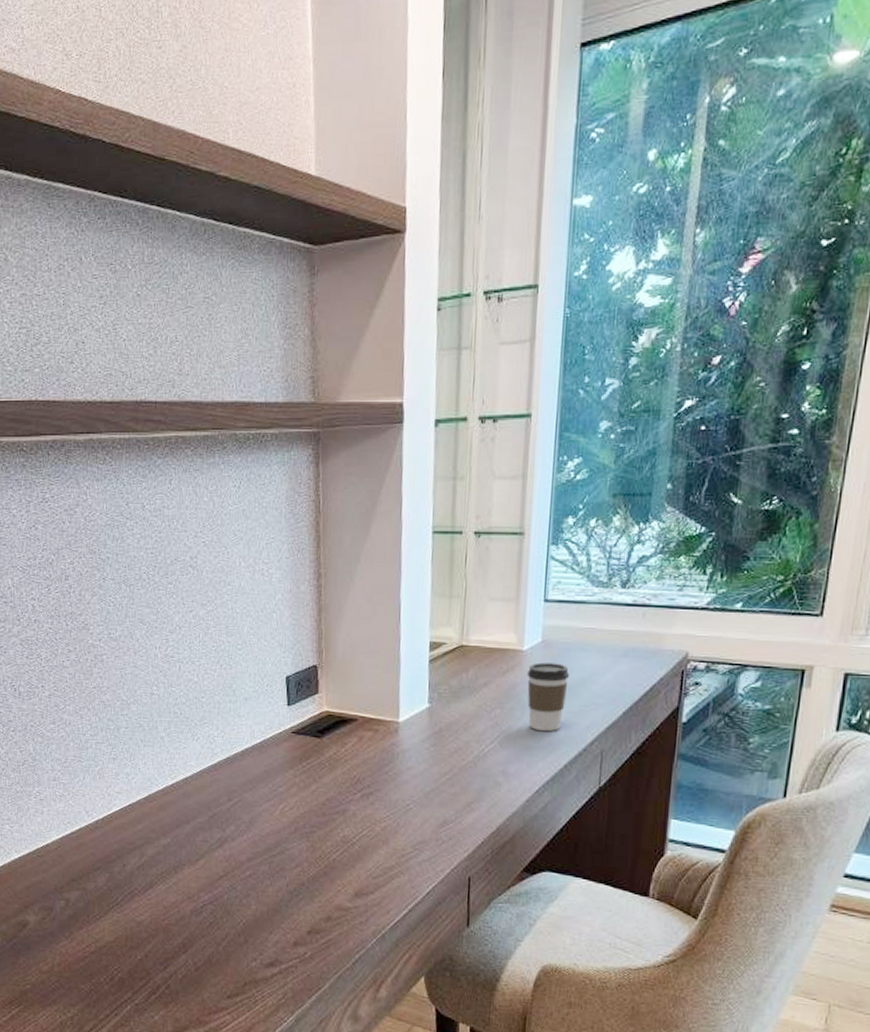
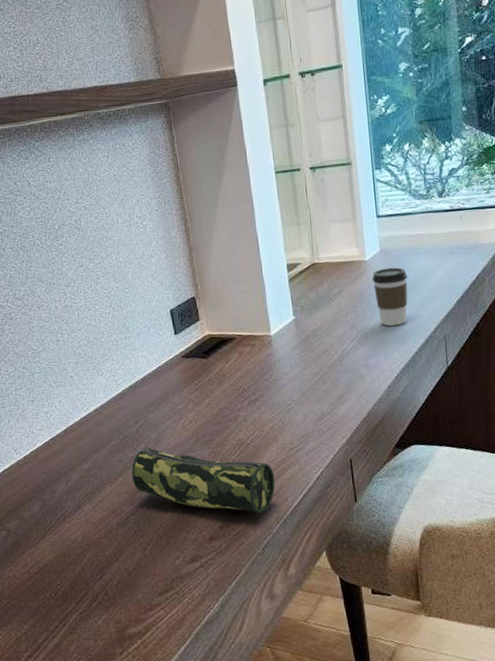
pencil case: none [215,830,379,923] -> present [131,447,276,513]

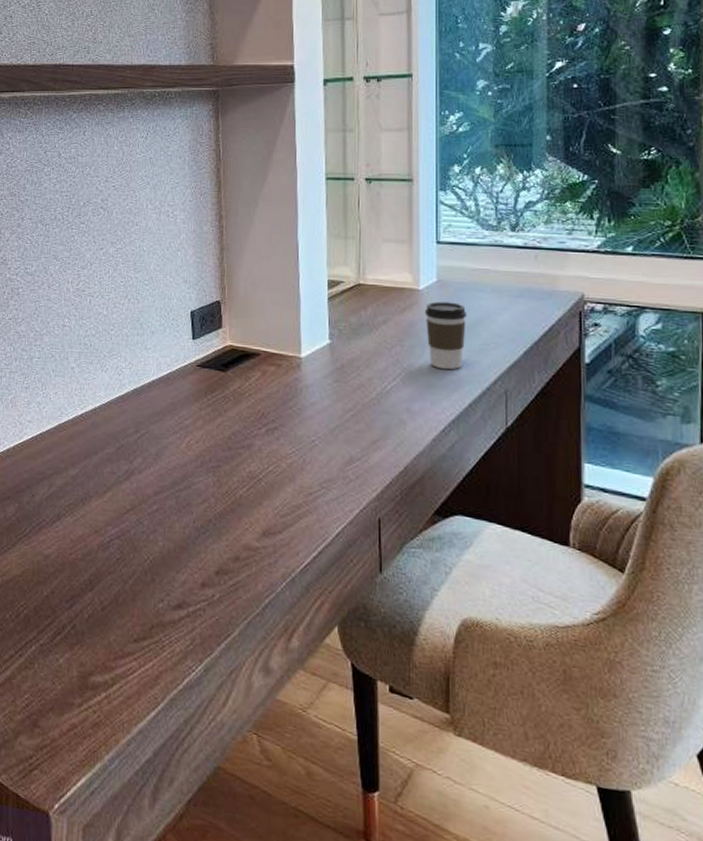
pencil case: present [131,447,276,513] -> none [122,462,287,564]

